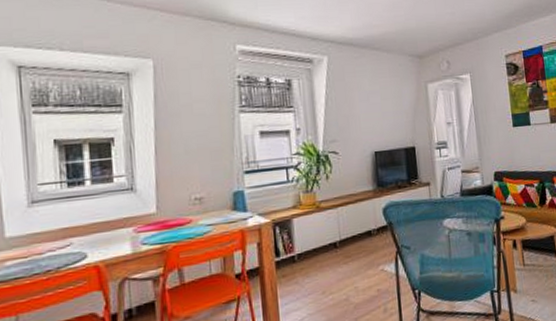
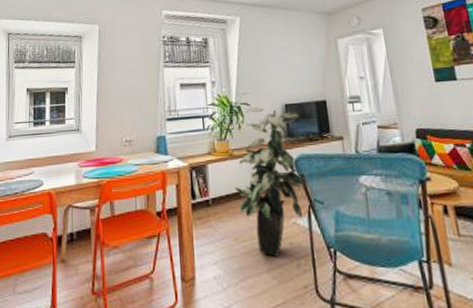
indoor plant: none [322,156,393,305] -> present [235,107,305,257]

